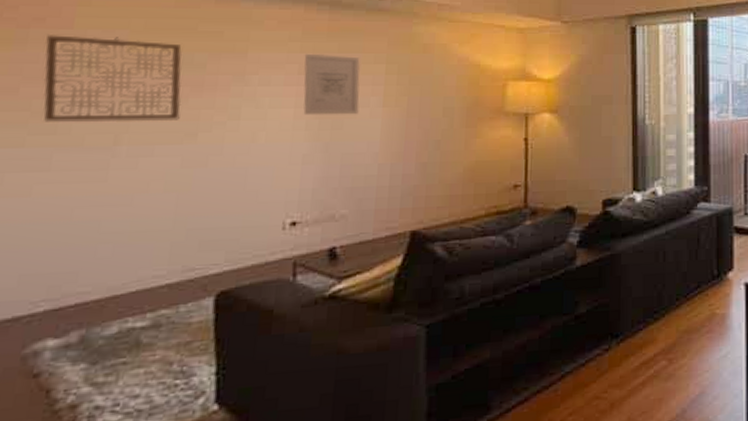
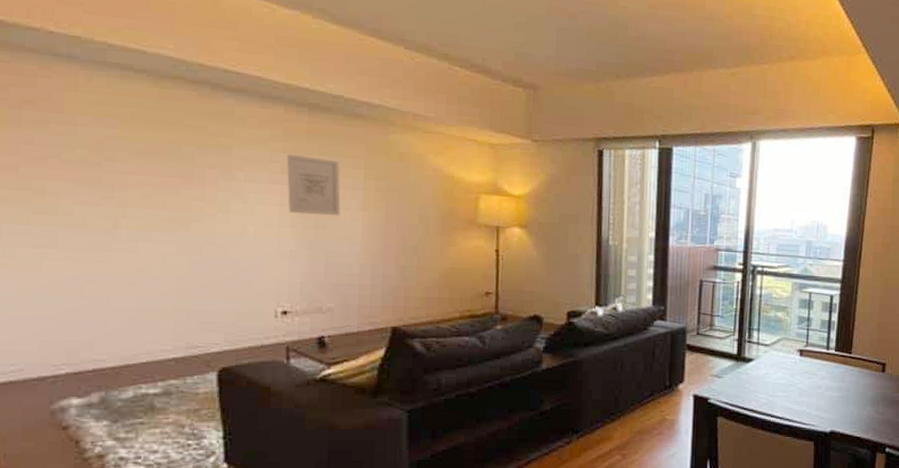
wall art: present [43,35,182,122] -> none [39,118,173,209]

